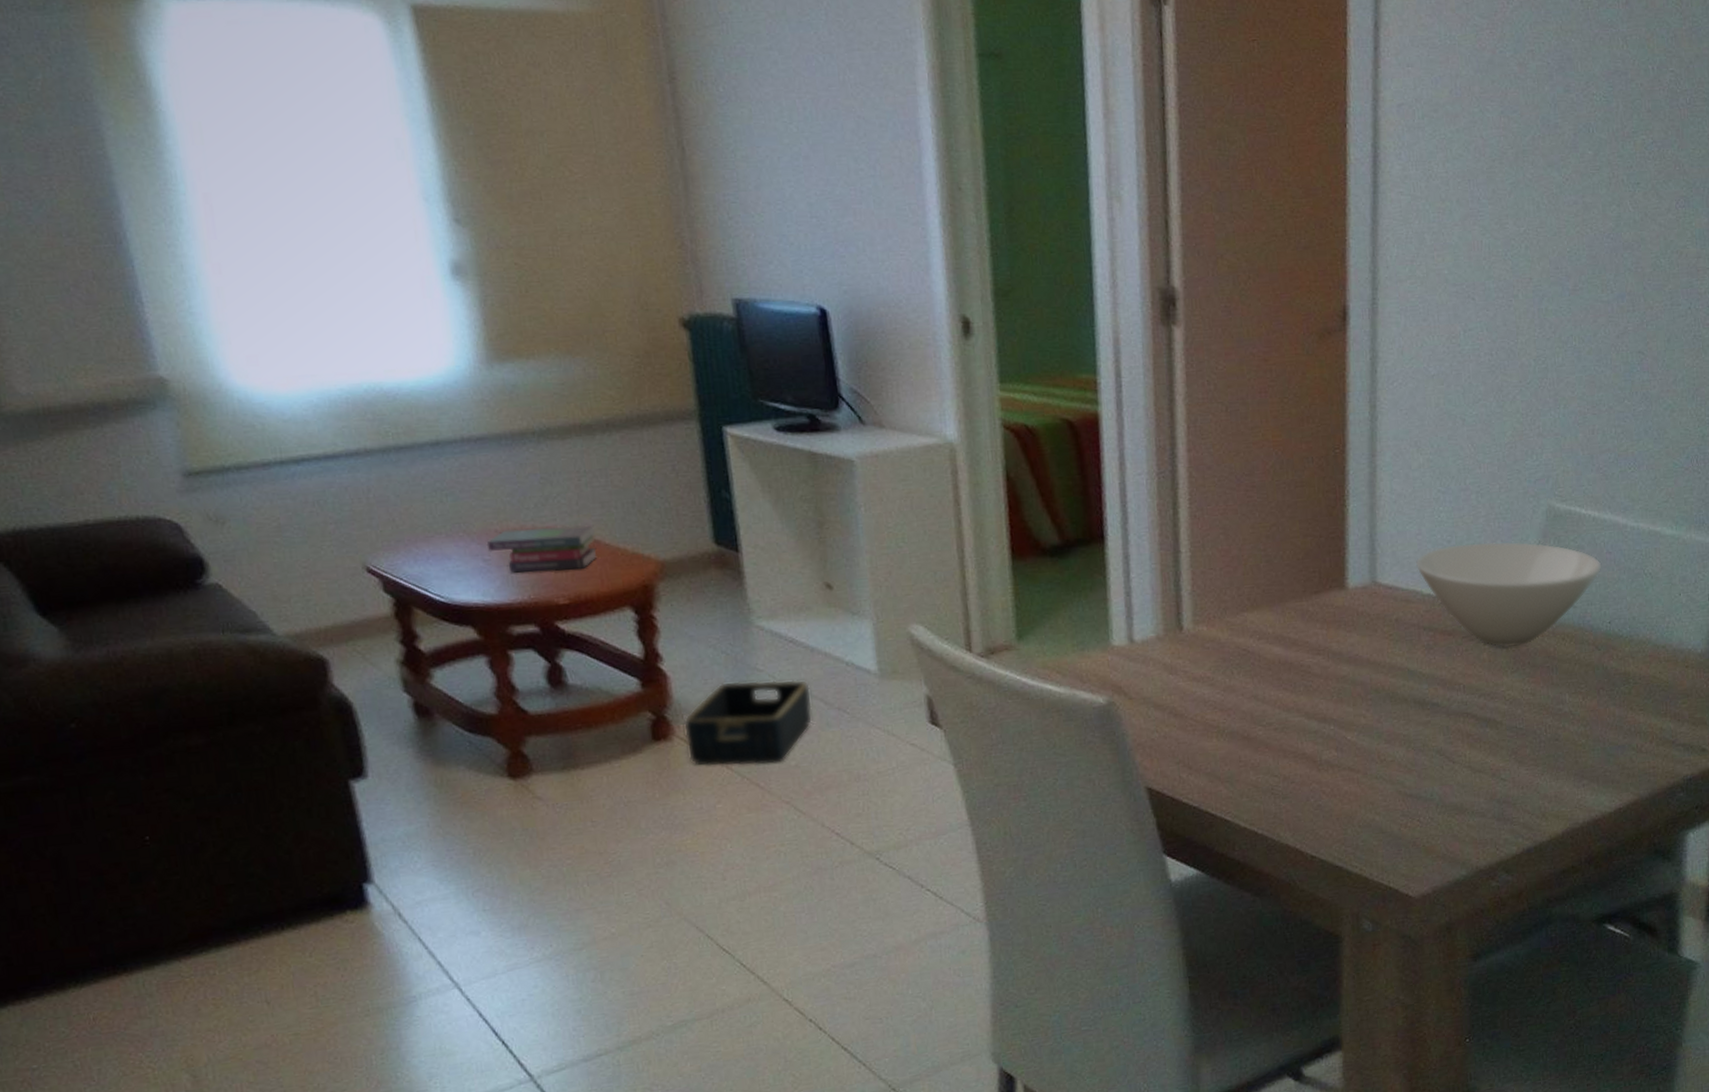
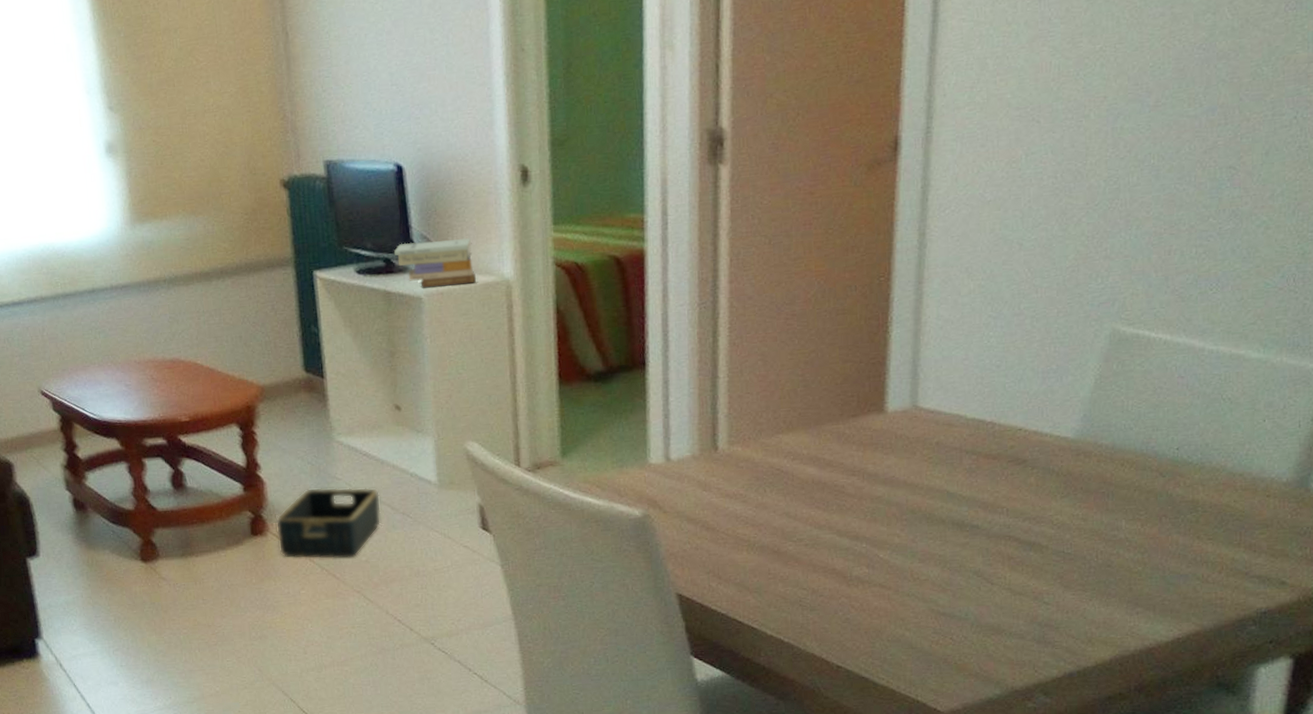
books: present [486,525,598,573] -> none [128,356,212,396]
books: none [819,393,915,450] -> present [393,237,476,288]
bowl: present [1416,541,1602,647] -> none [961,366,1172,472]

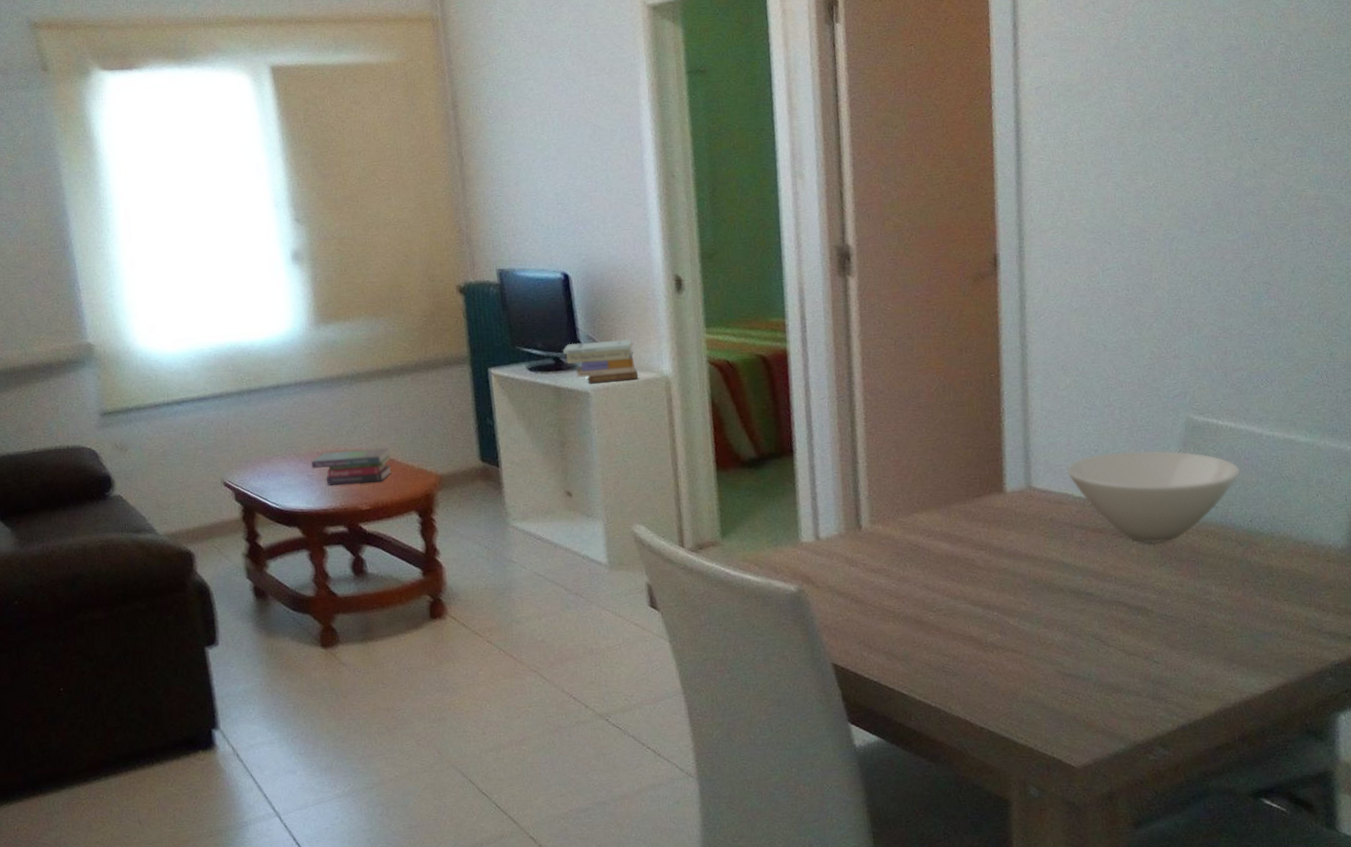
books: none [128,356,212,396] -> present [310,447,392,485]
basket: present [276,487,382,558] -> none [455,569,556,639]
bowl: none [961,366,1172,472] -> present [1067,450,1241,543]

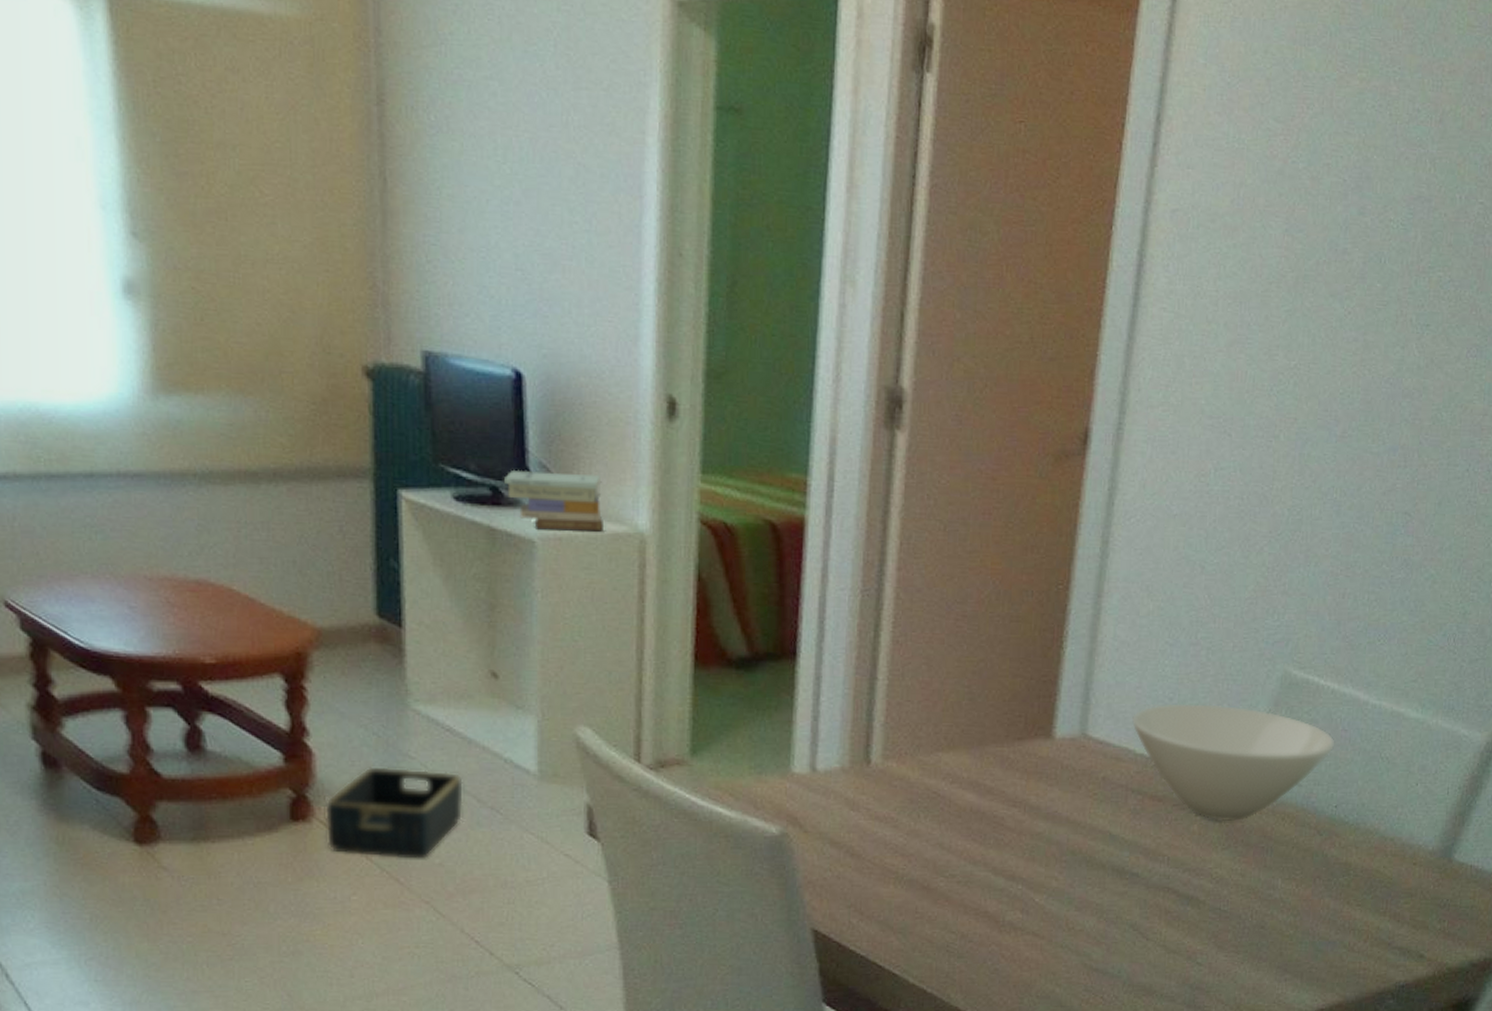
books: present [310,447,392,485] -> none [134,577,251,629]
basket: none [455,569,556,639] -> present [325,765,465,858]

